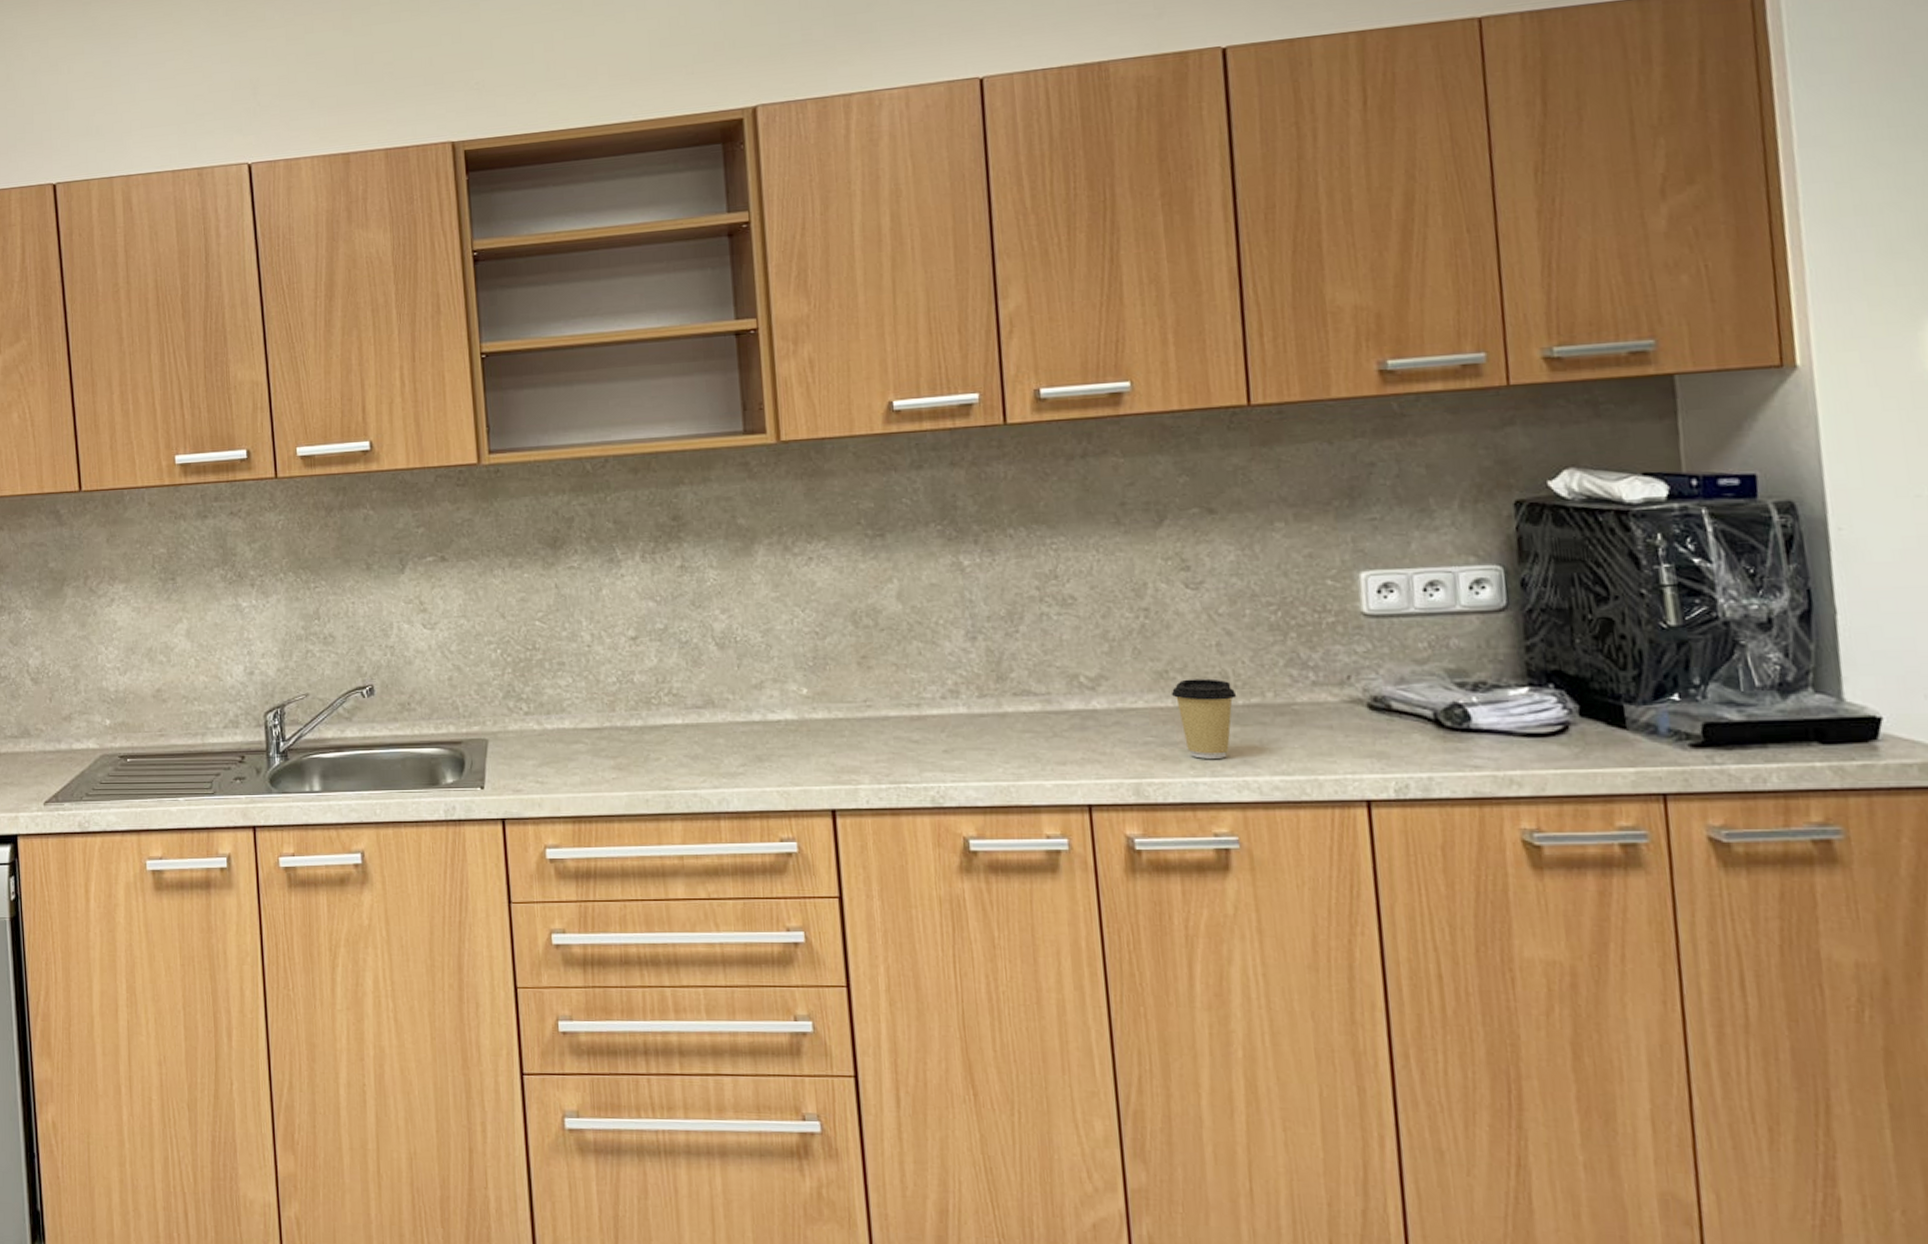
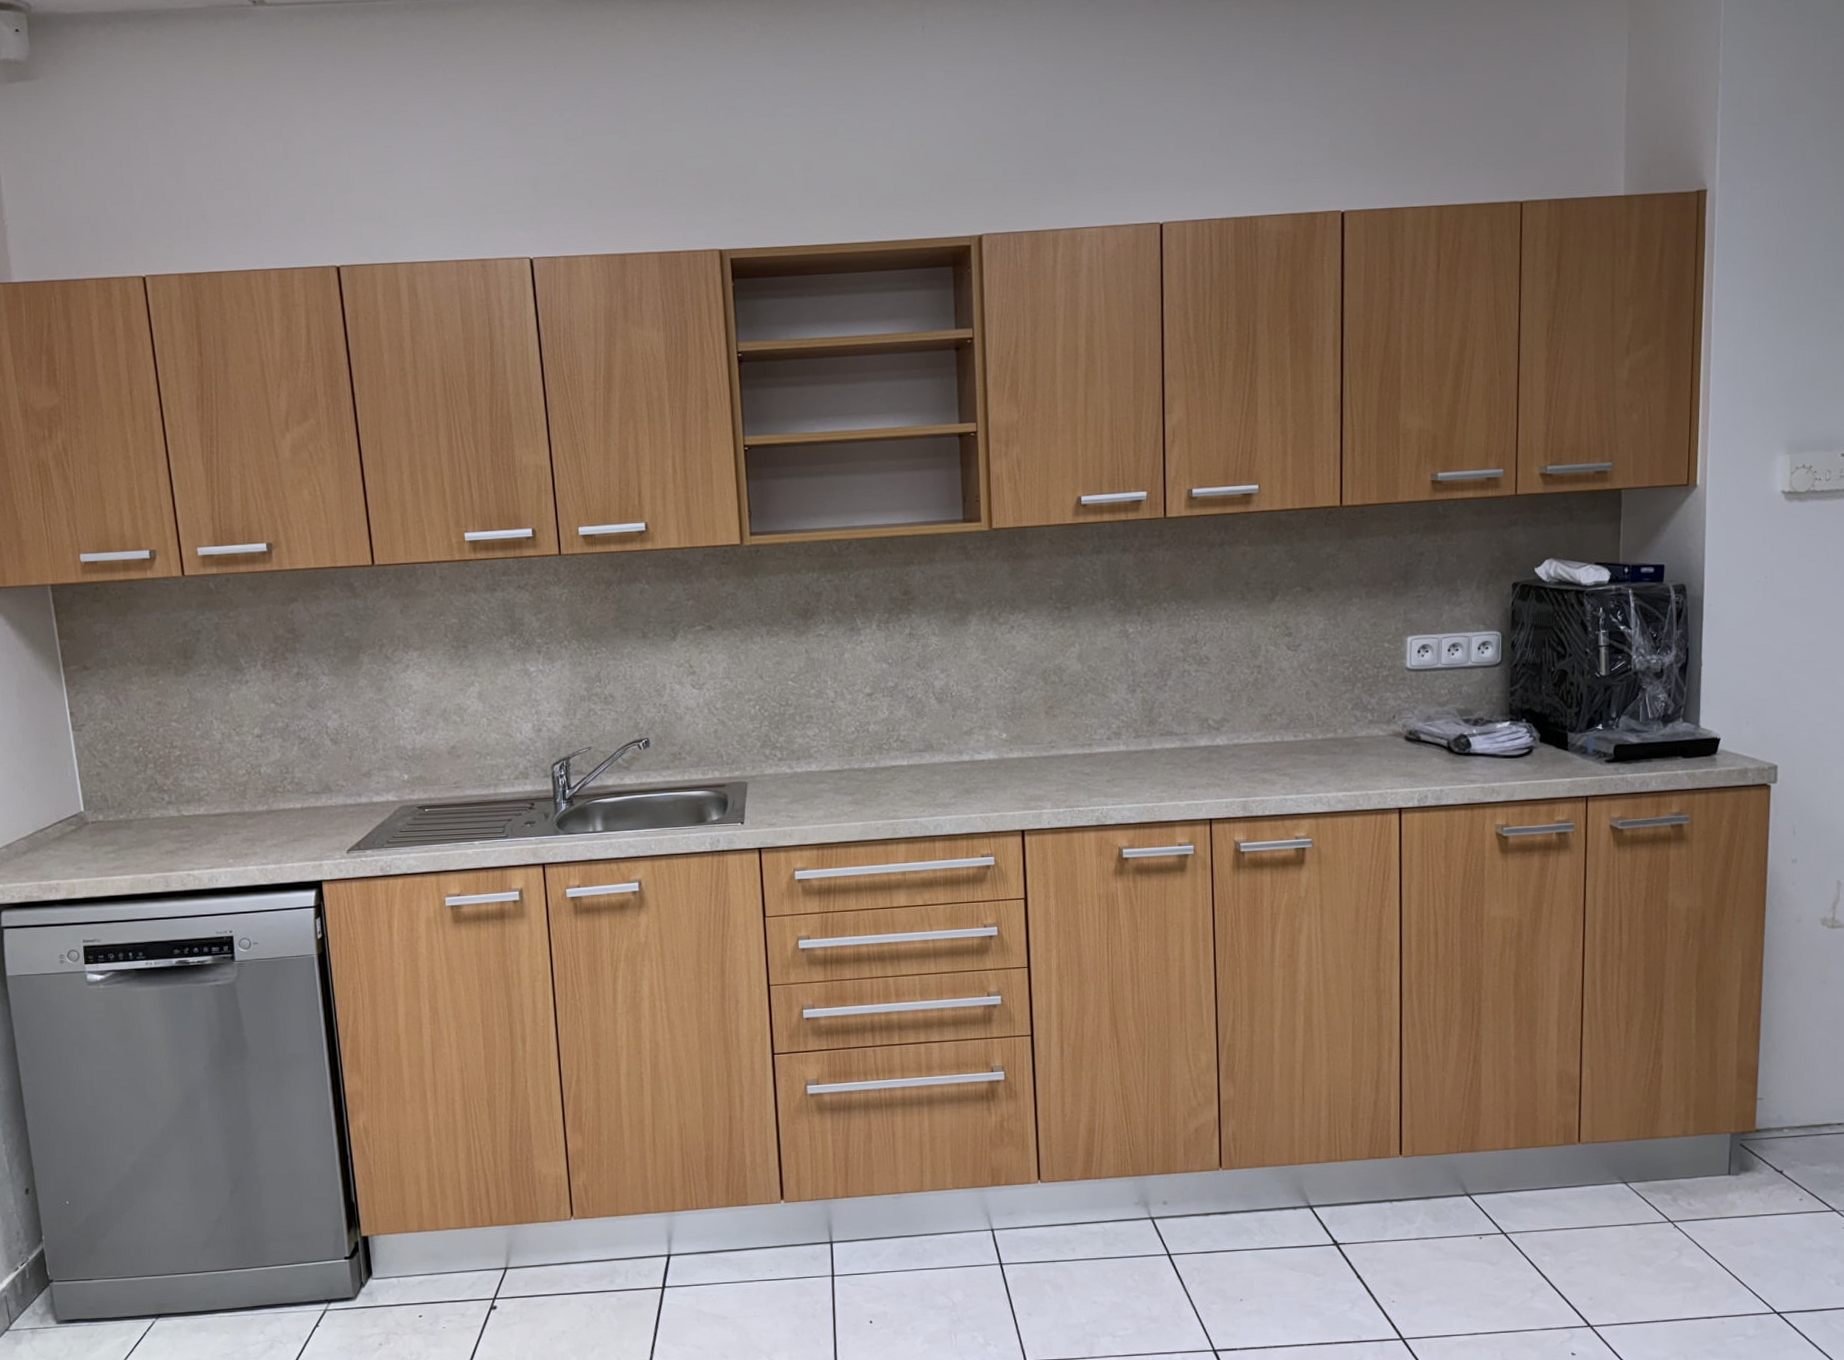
coffee cup: present [1170,678,1237,759] -> none [1272,719,1318,781]

